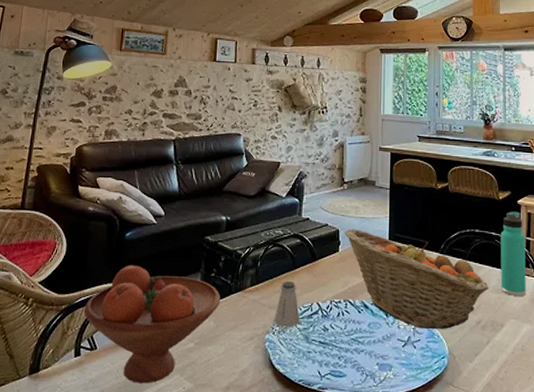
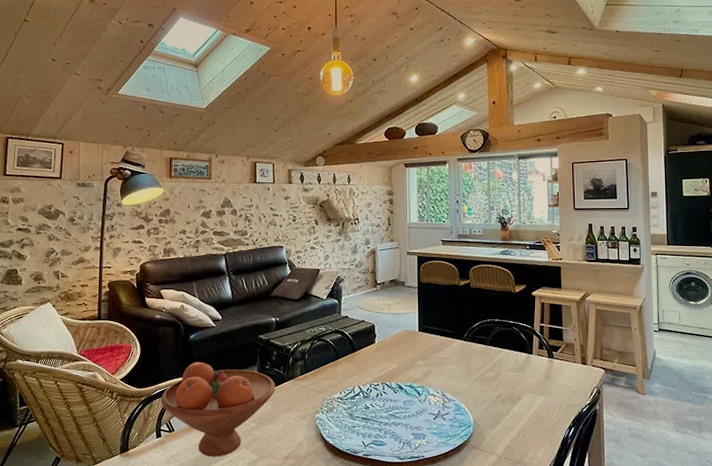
saltshaker: present [274,281,300,327] -> none [322,370,344,407]
fruit basket: present [345,229,489,330] -> none [380,323,508,404]
thermos bottle: present [501,211,526,297] -> none [517,302,540,374]

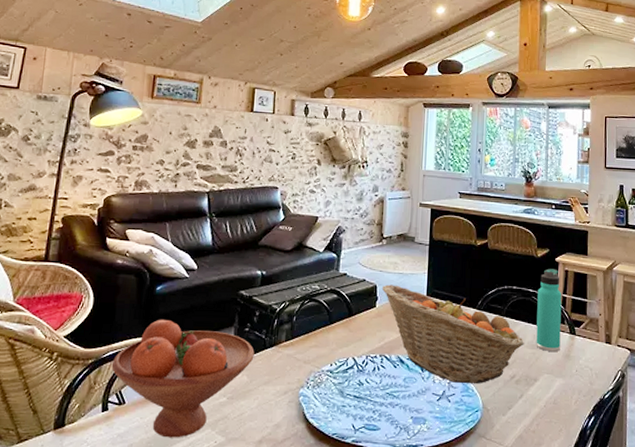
fruit basket: none [380,323,508,404] -> present [382,284,524,384]
thermos bottle: none [517,302,540,374] -> present [536,268,562,352]

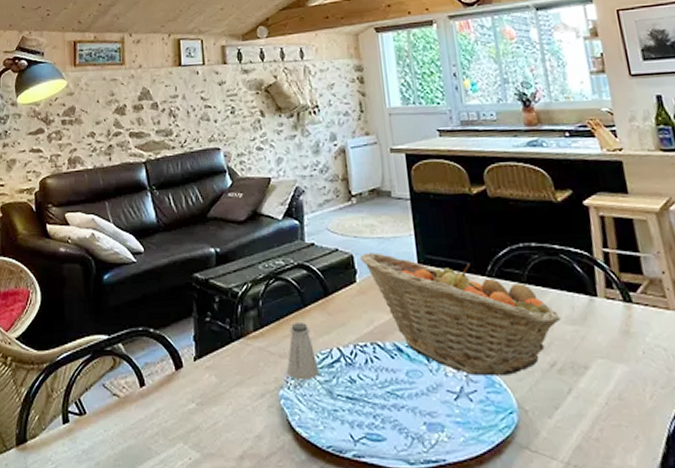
fruit bowl: present [111,319,255,438] -> none [67,312,220,454]
saltshaker: none [309,336,335,382] -> present [287,323,319,380]
thermos bottle: present [536,268,562,352] -> none [566,215,614,329]

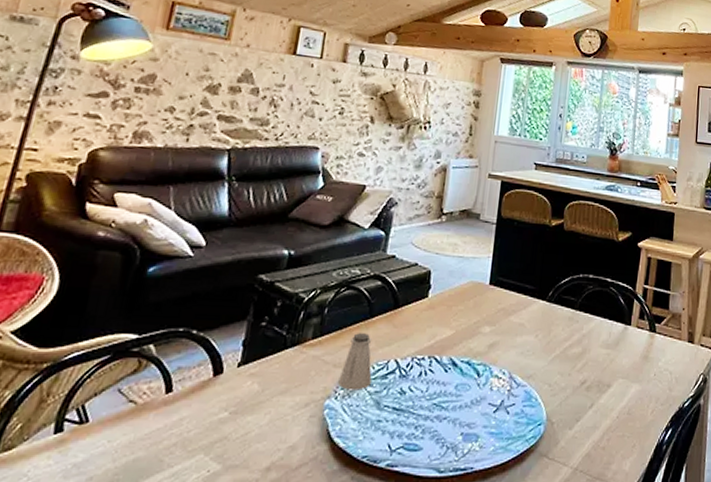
fruit basket: present [360,252,561,377] -> none [437,270,598,392]

